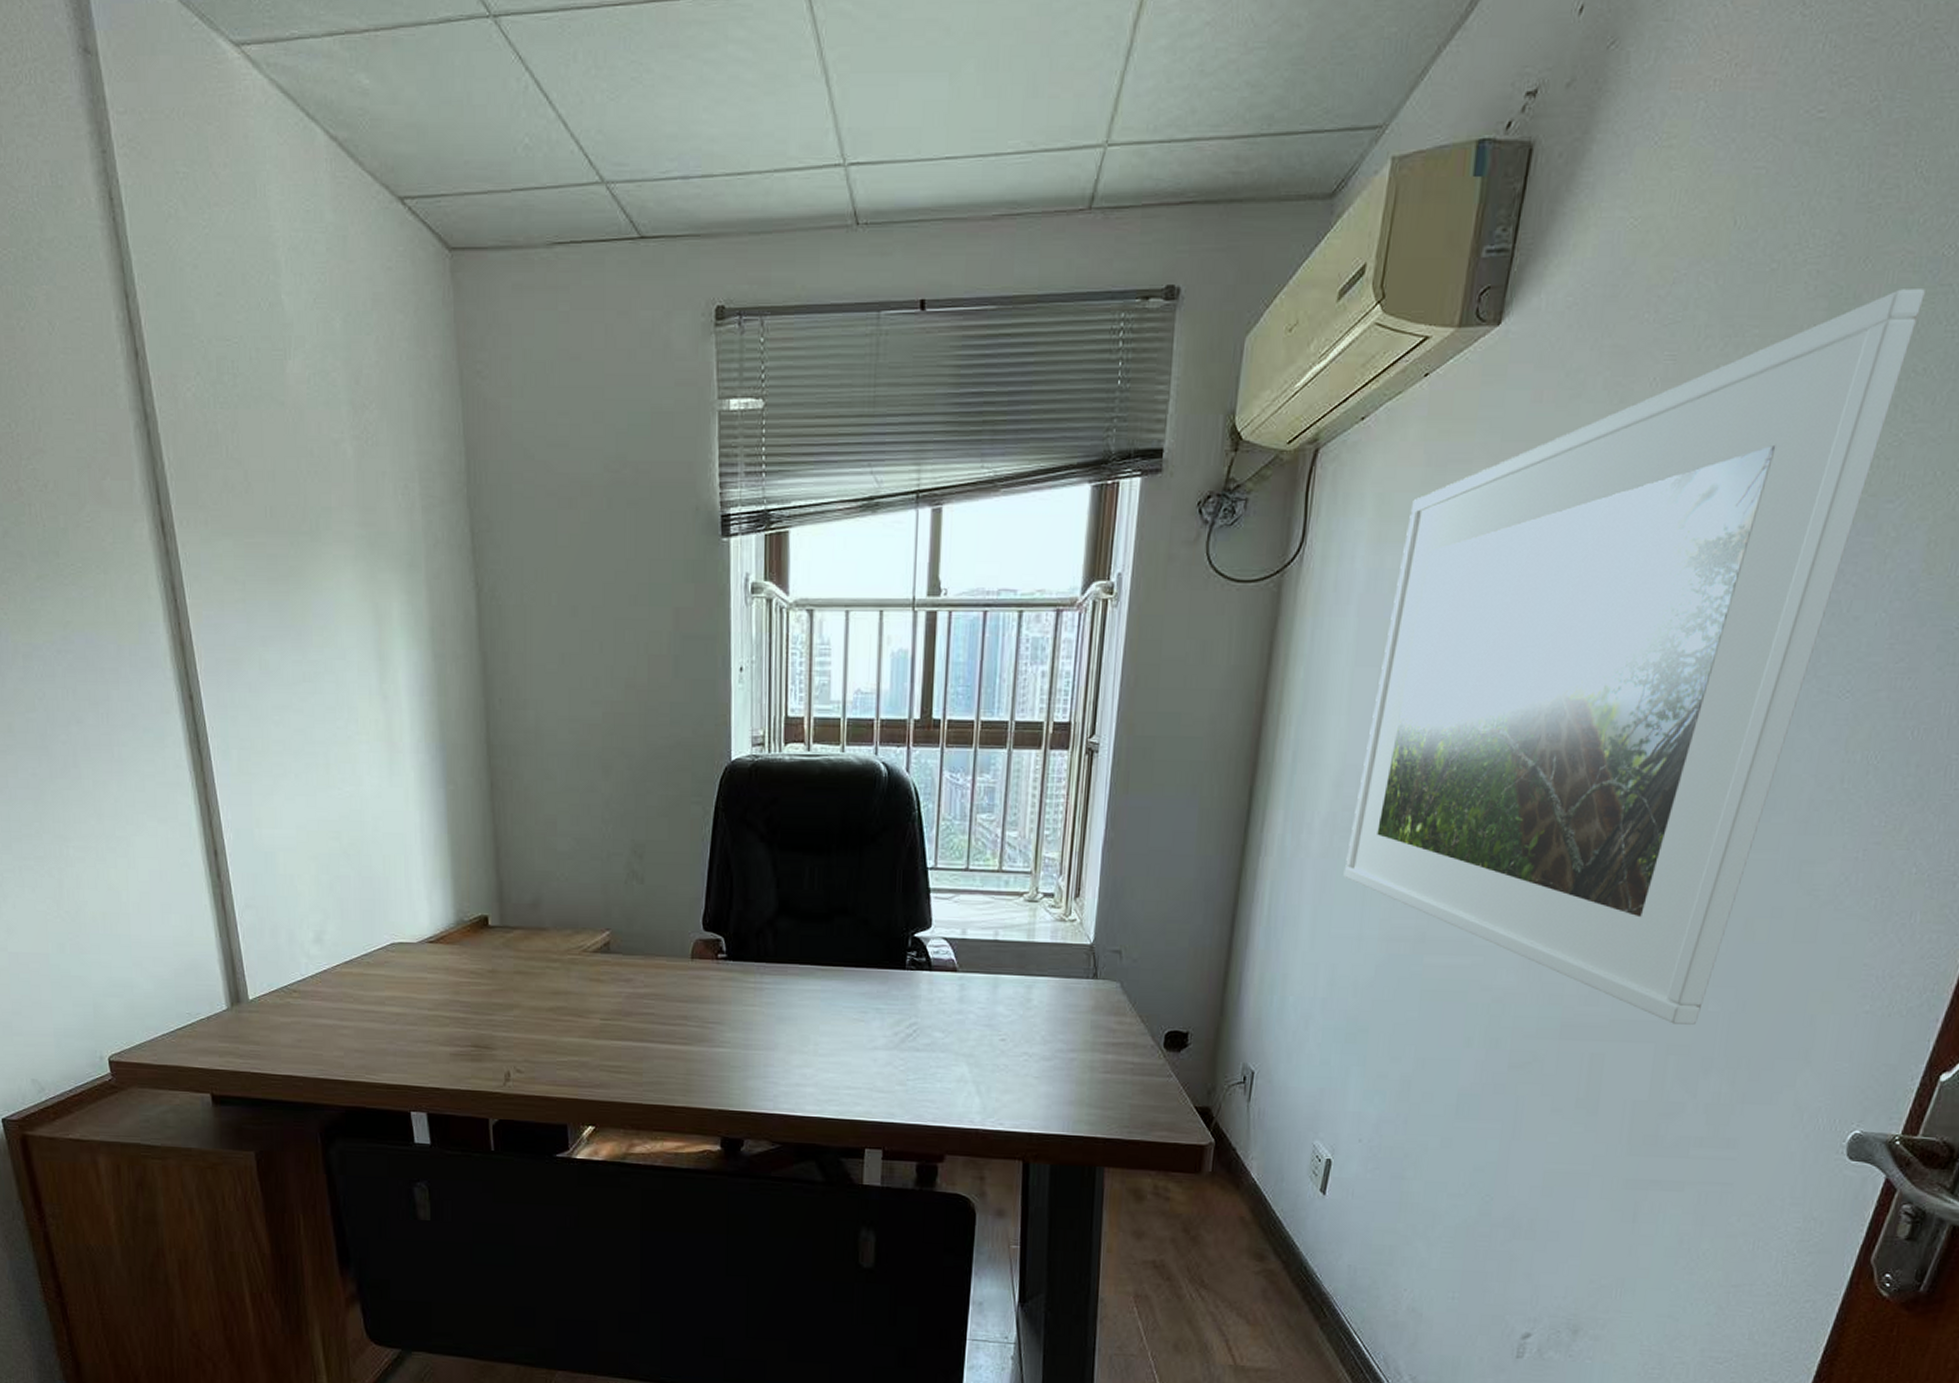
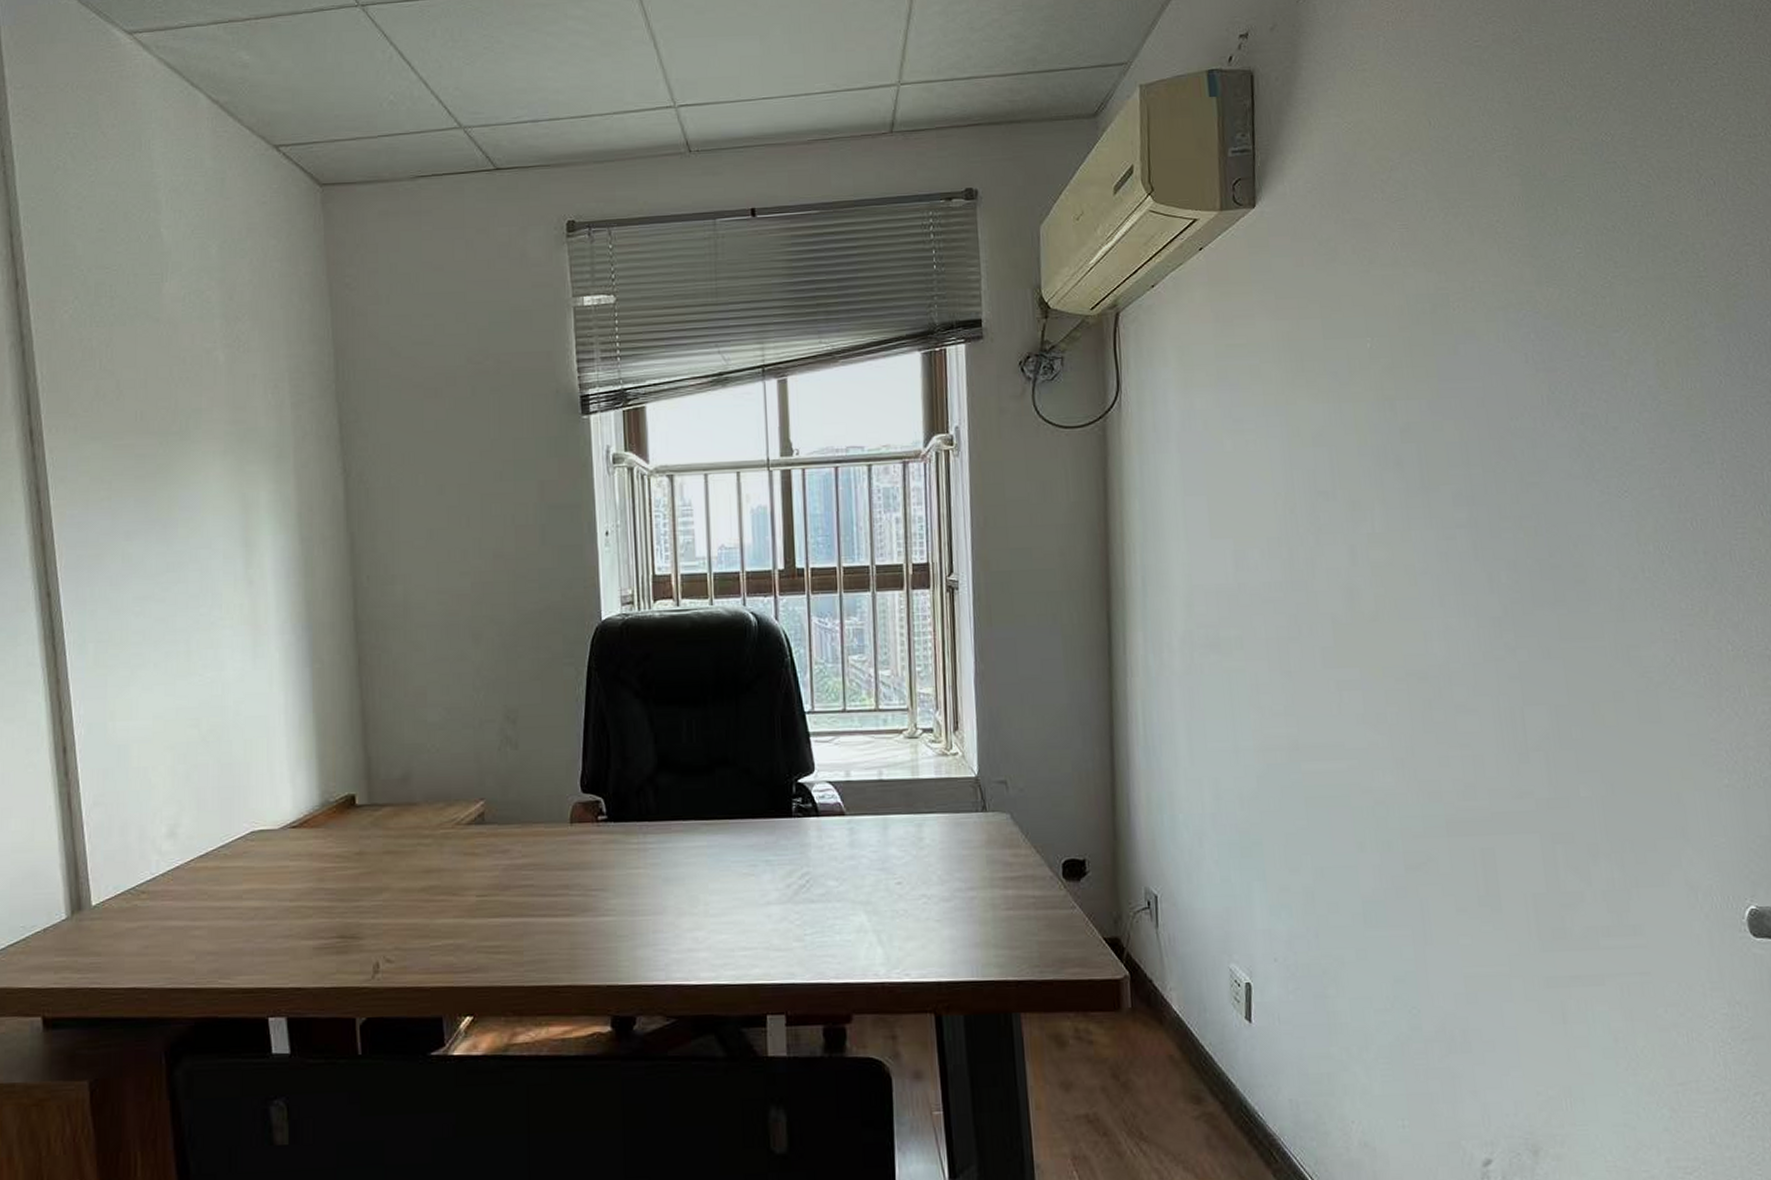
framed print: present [1343,289,1927,1026] -> none [1208,166,1597,813]

